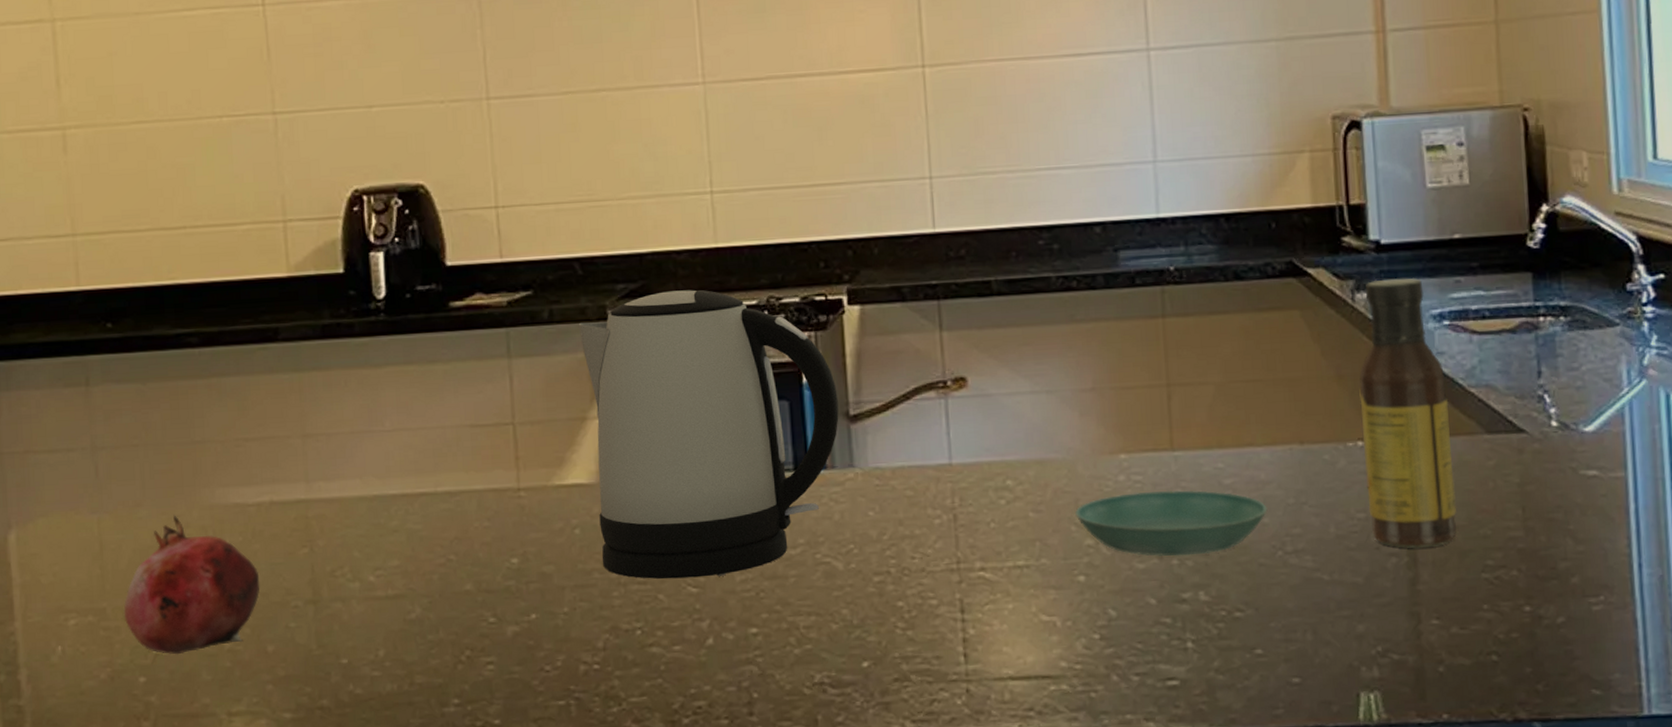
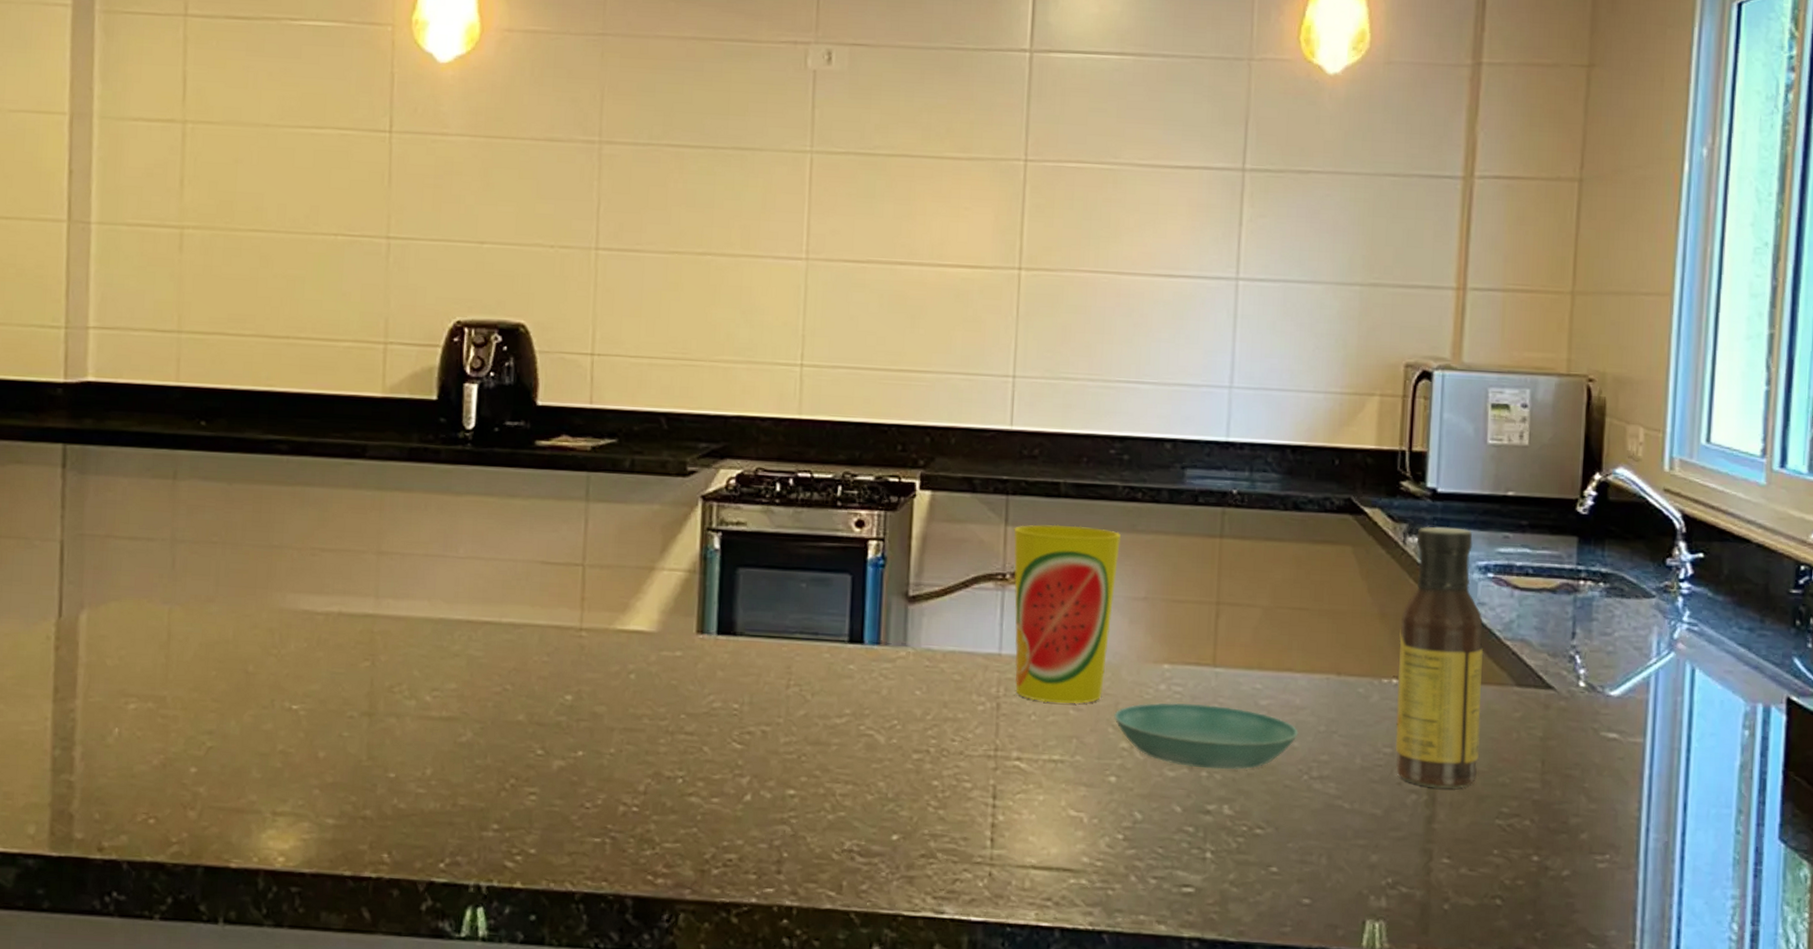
fruit: present [123,515,260,655] -> none [182,614,320,750]
kettle: present [578,290,839,579] -> none [653,455,900,736]
cup: none [949,322,1061,508] -> present [1013,524,1122,704]

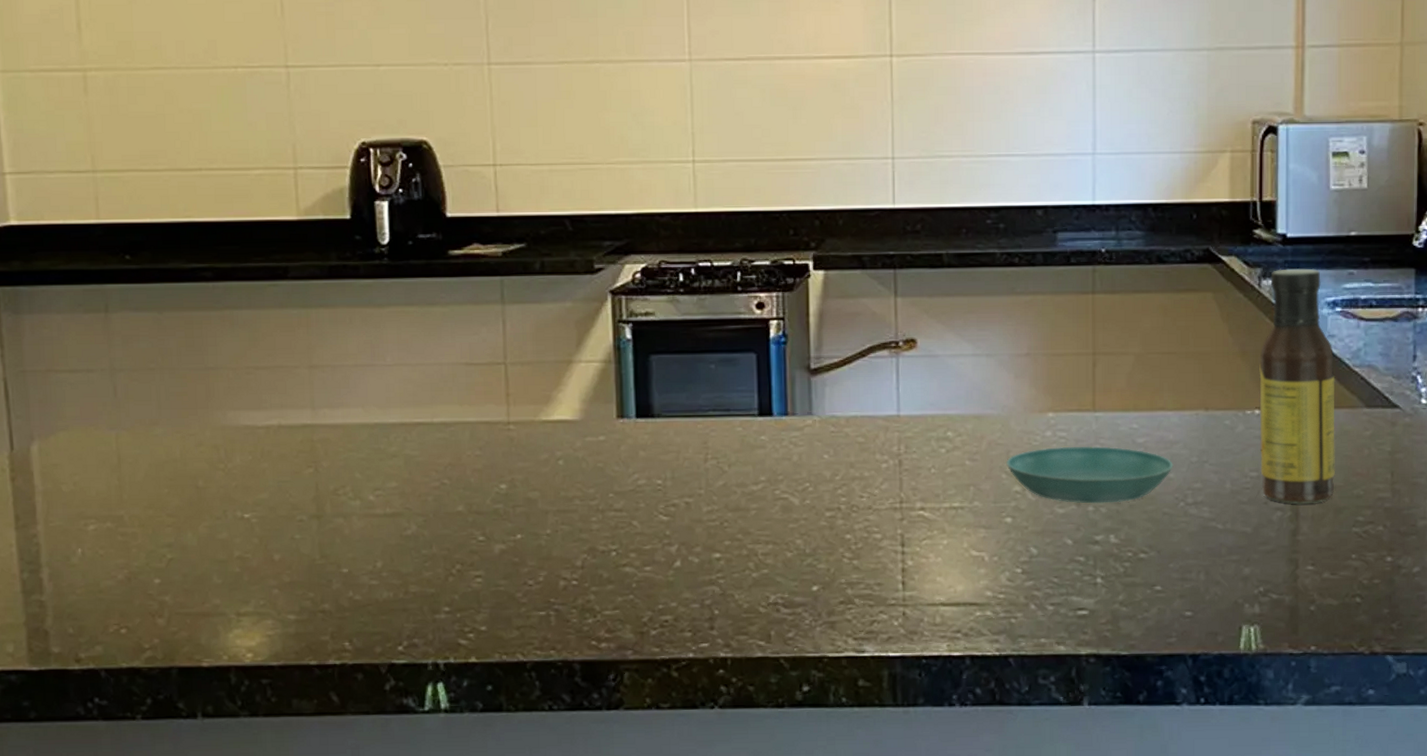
cup: present [1013,524,1122,704] -> none [903,292,1002,456]

